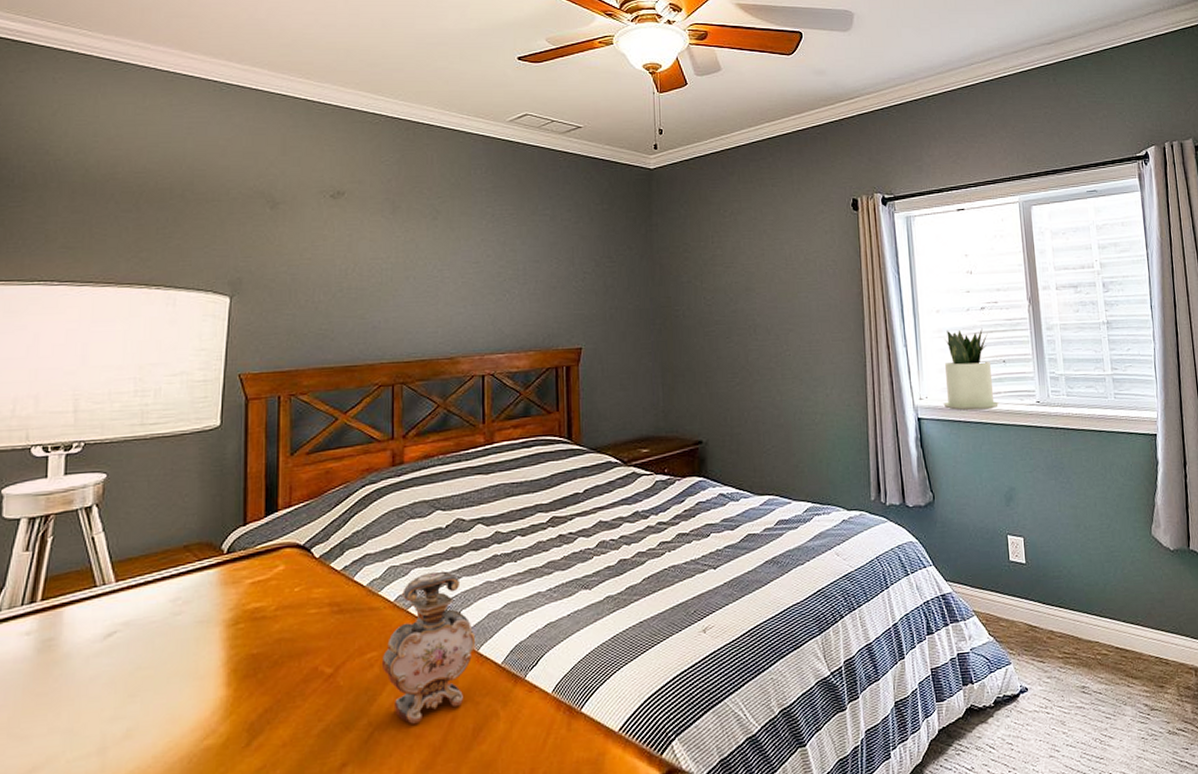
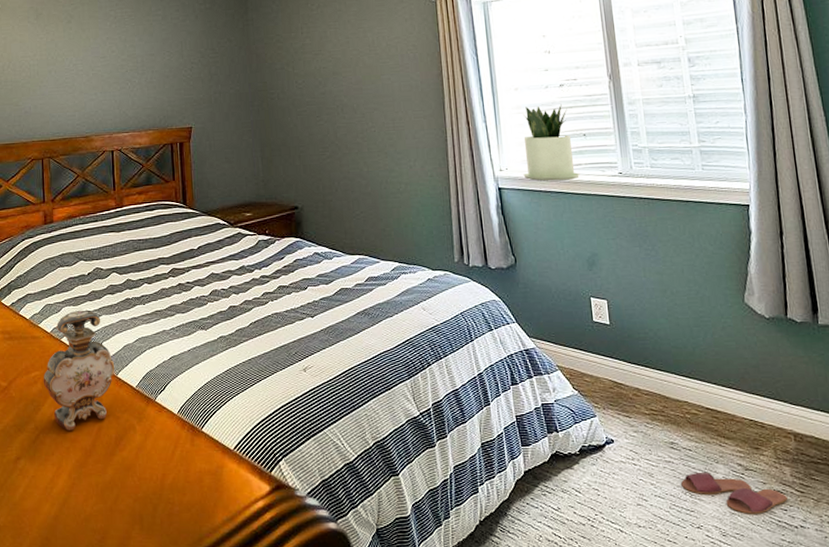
slippers: none [1092,715,1189,757] -> present [681,471,788,514]

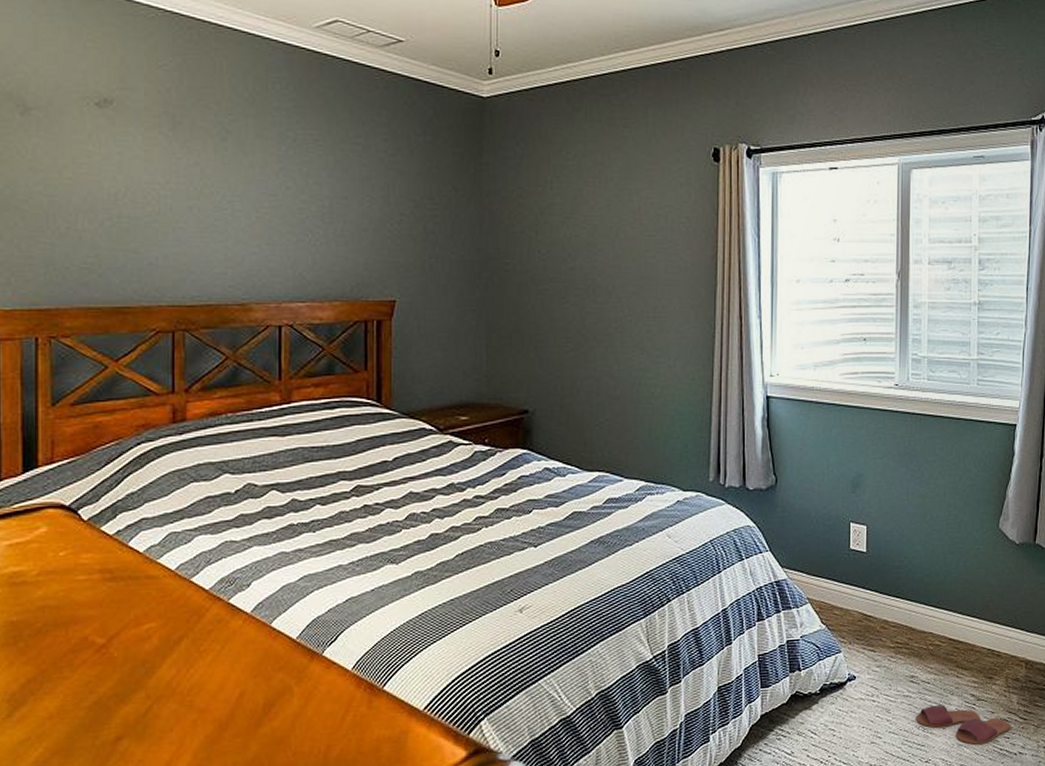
perfume bottle: present [43,310,115,430] -> none [161,539,268,698]
planter: present [523,104,581,181] -> none [795,302,856,391]

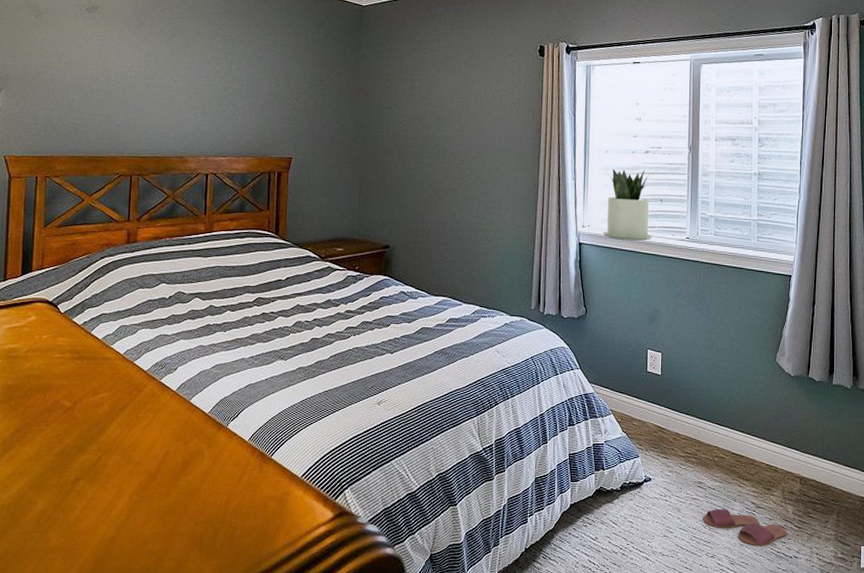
planter: none [795,302,856,391] -> present [603,168,653,241]

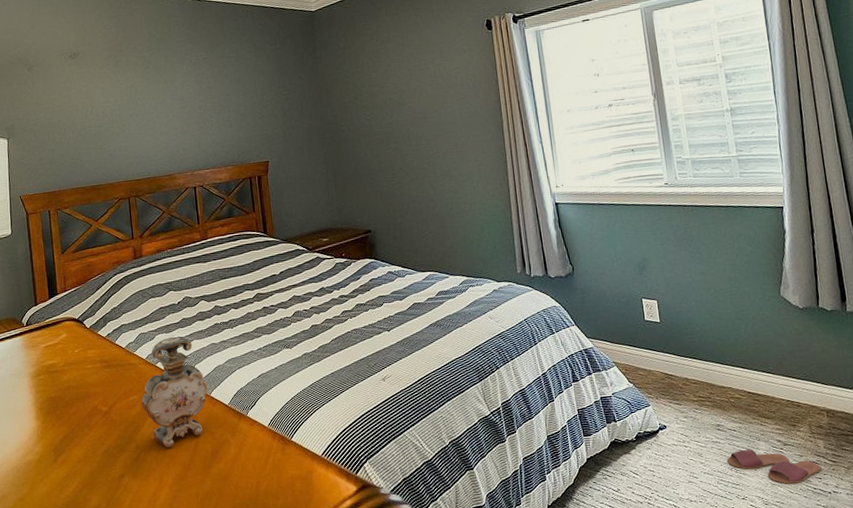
perfume bottle: none [110,333,189,453] -> present [141,336,208,448]
planter: present [603,168,653,241] -> none [576,123,630,195]

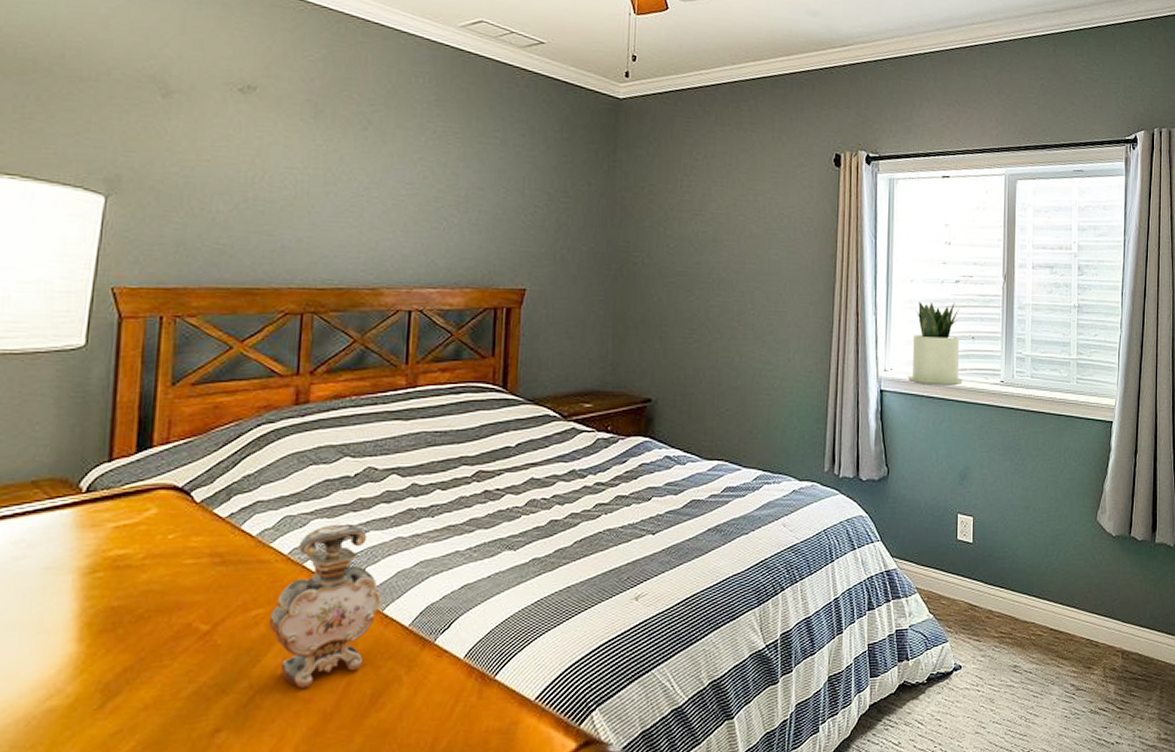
planter: none [576,123,630,195] -> present [907,301,964,386]
slippers: present [727,449,822,484] -> none [1019,694,1109,735]

